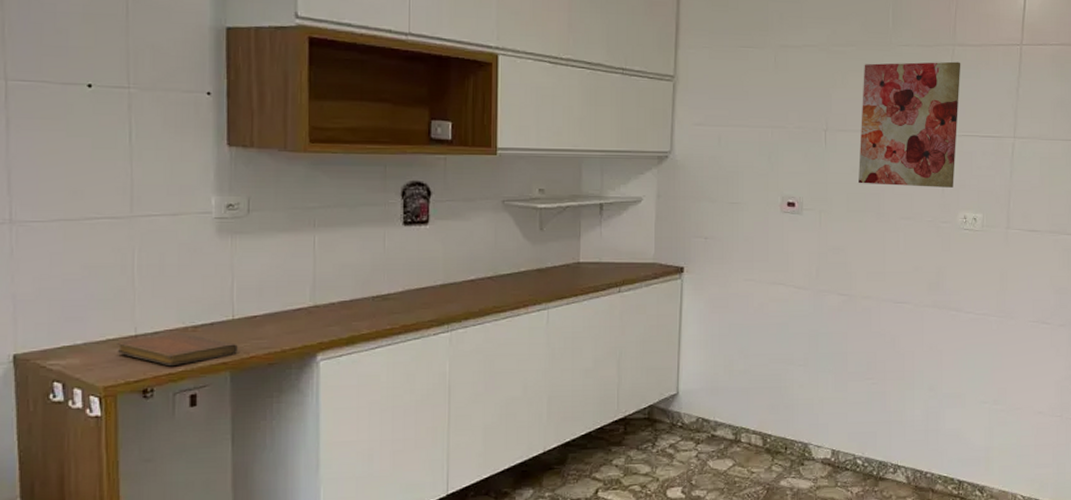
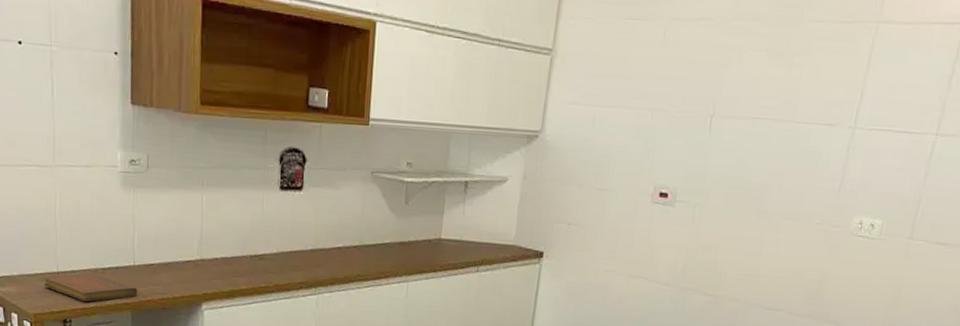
wall art: present [858,61,961,188] -> none [742,41,885,188]

